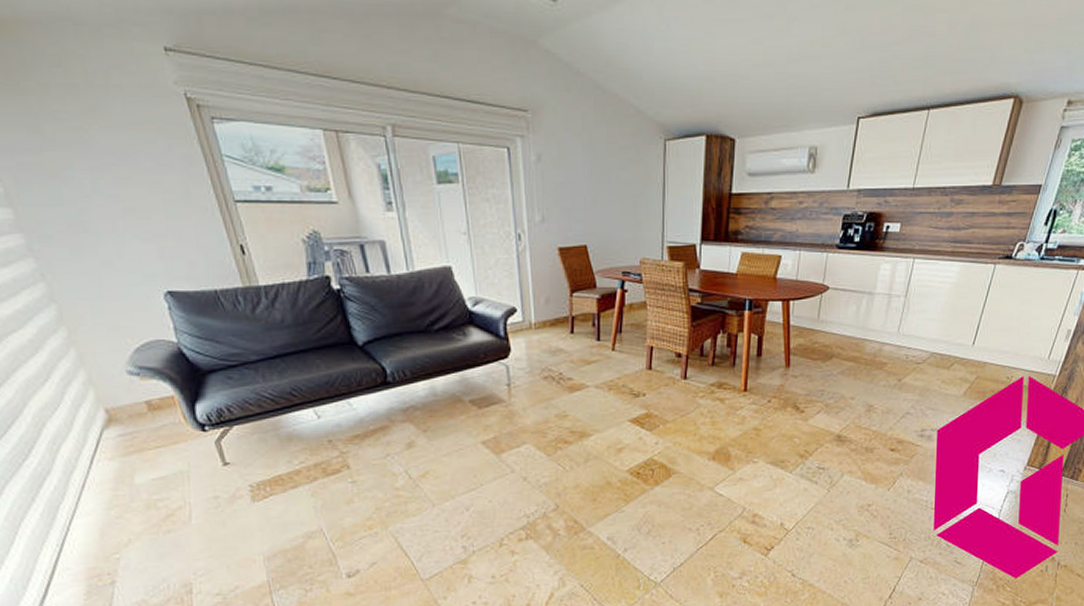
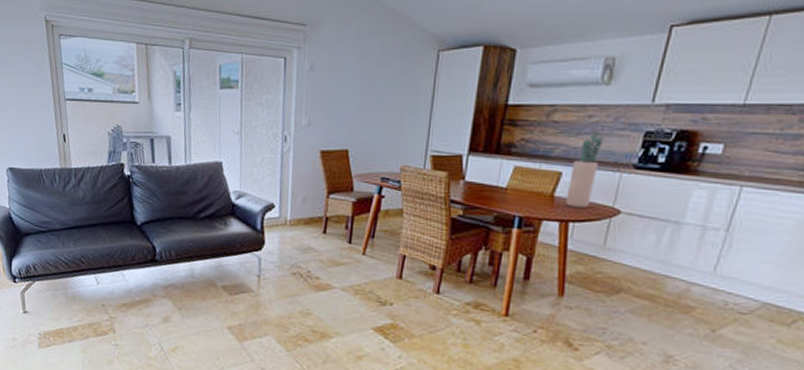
vase: none [786,214,812,288] -> present [565,129,603,209]

